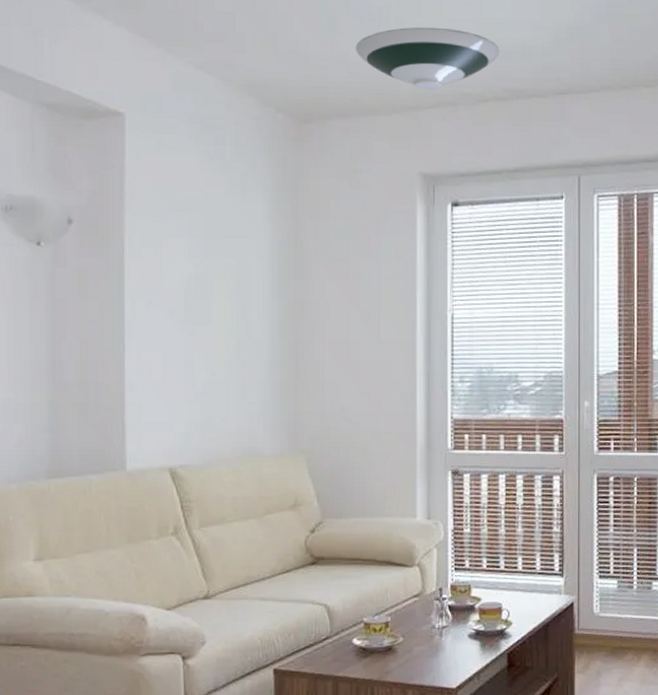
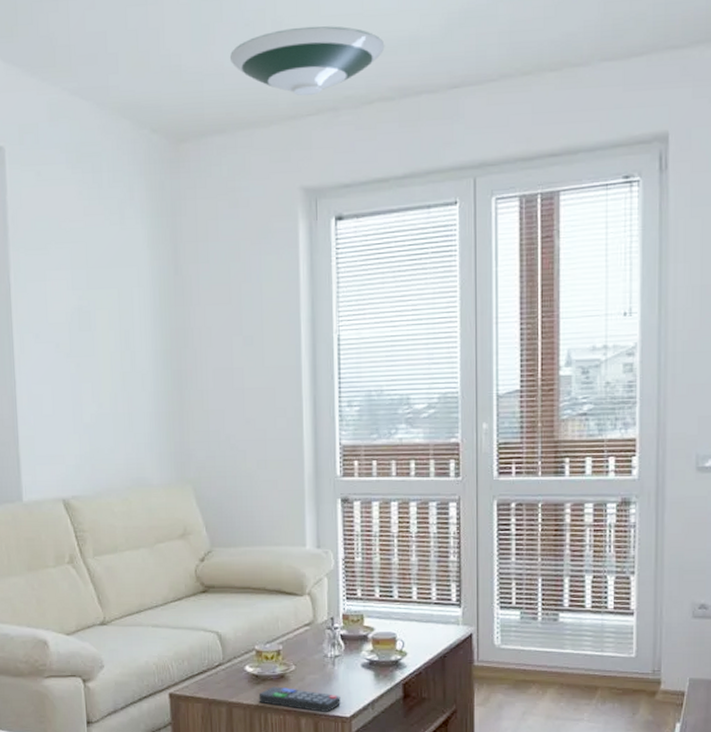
remote control: none [365,659,447,684] -> present [258,686,341,712]

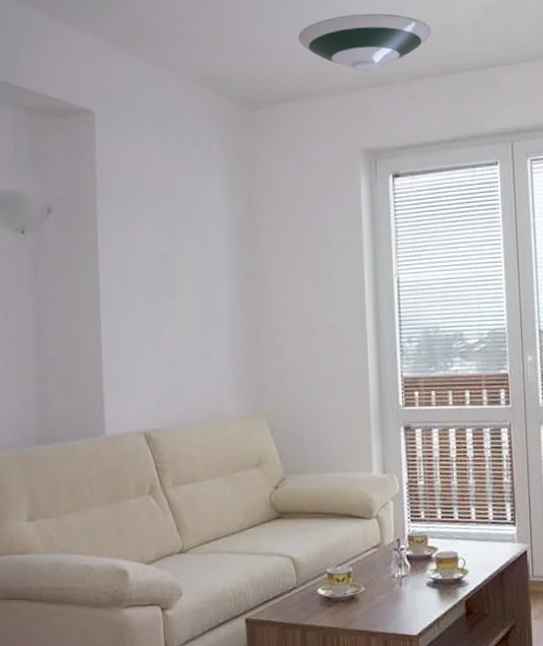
remote control: present [258,686,341,712] -> none [331,608,408,631]

